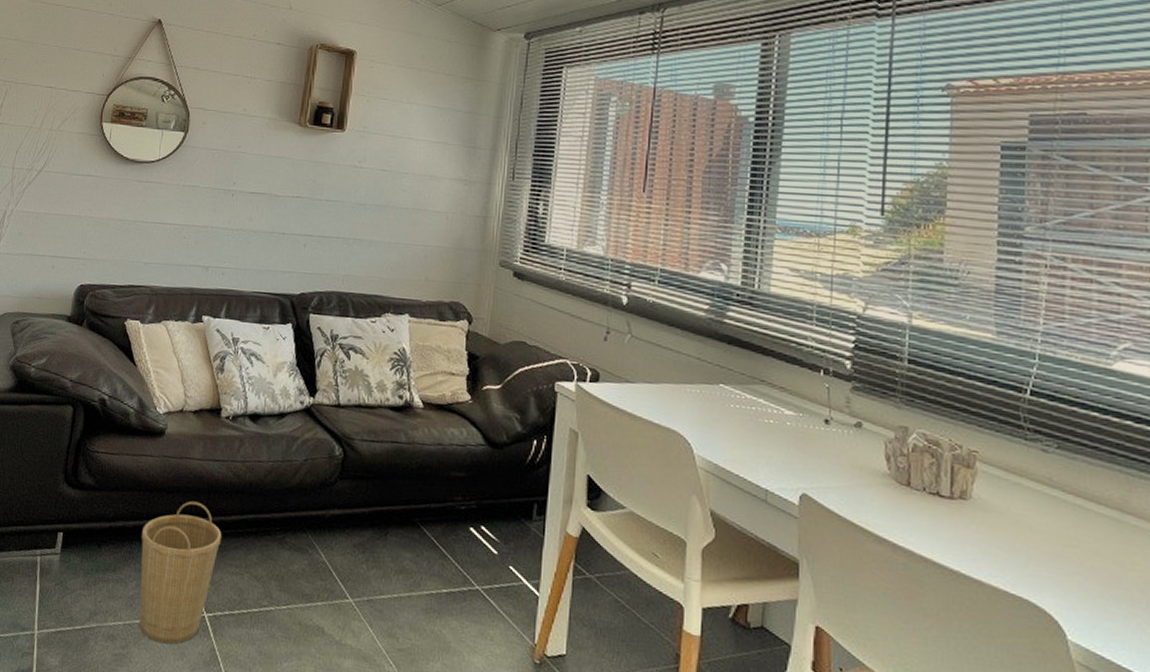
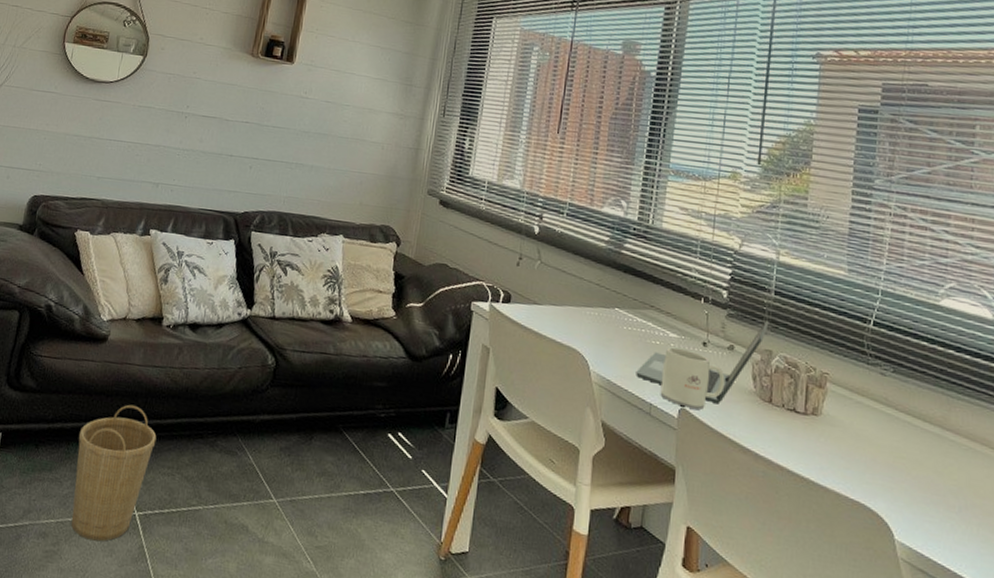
laptop: none [747,393,903,489] -> present [636,321,769,405]
mug: none [777,425,853,495] -> present [660,347,726,410]

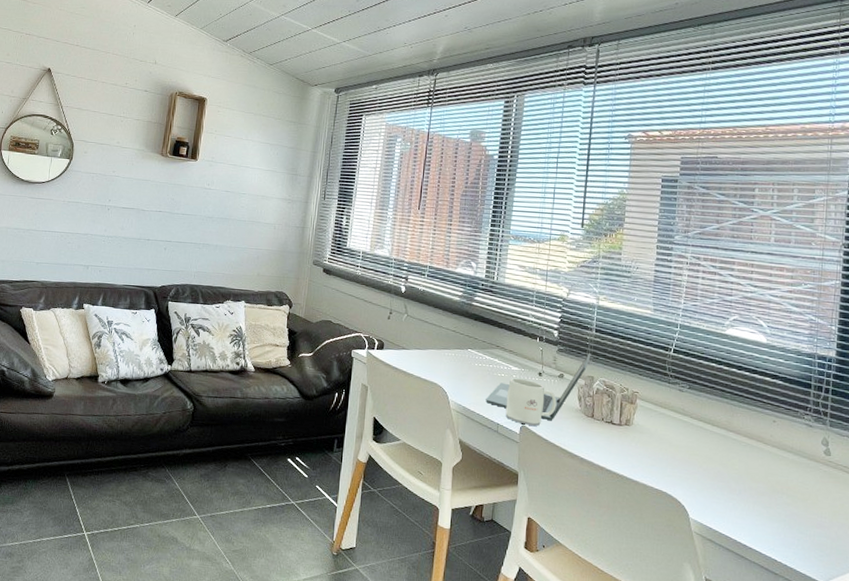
basket: present [71,404,157,542] -> none [32,447,99,557]

